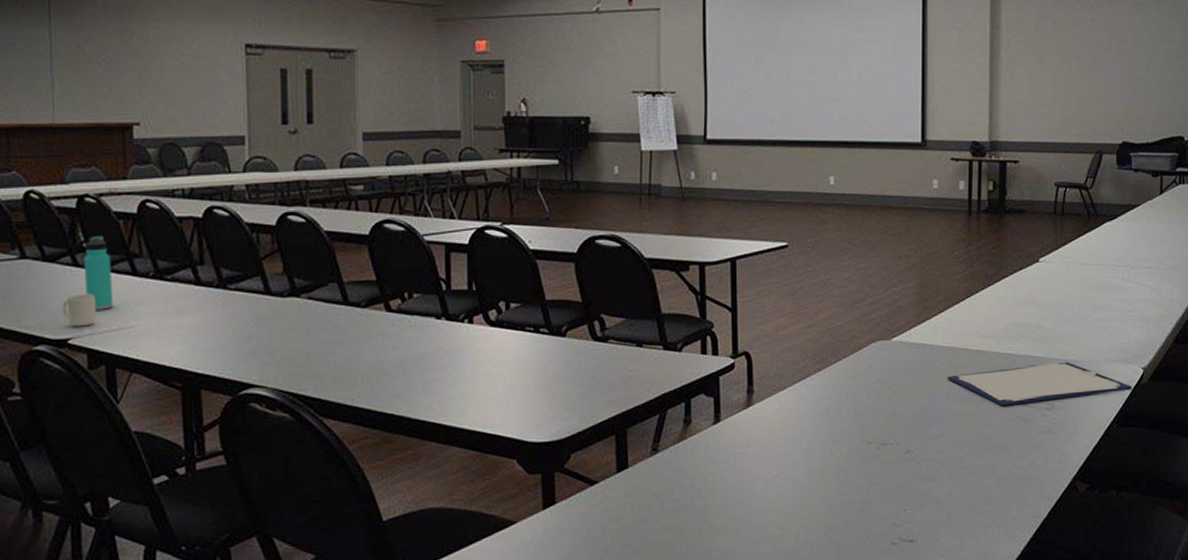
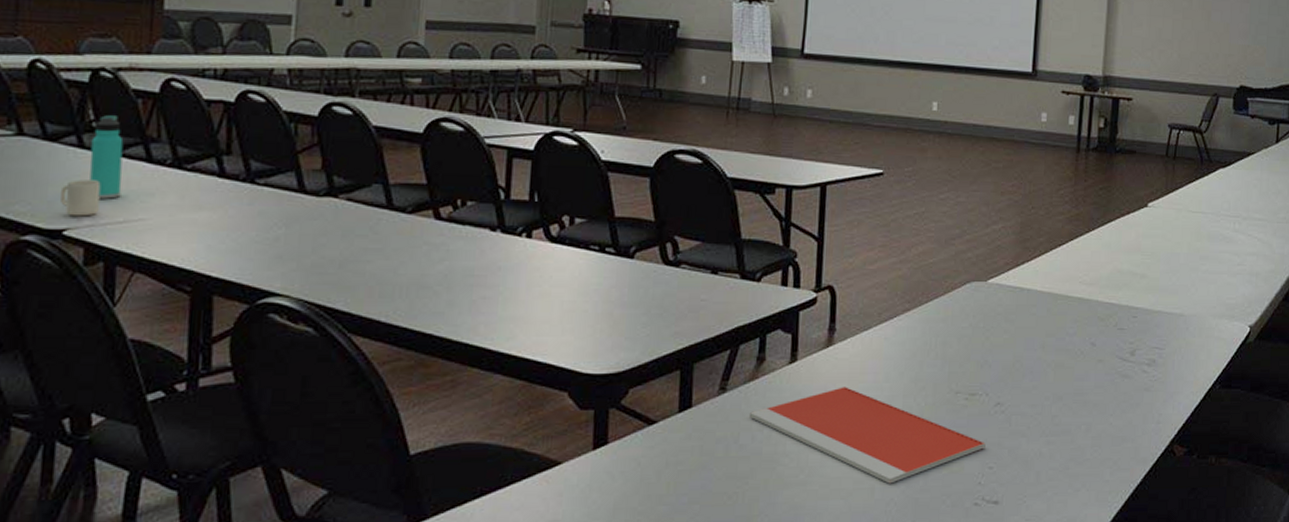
notebook: none [681,442,899,529] -> present [750,387,986,484]
notepad: present [948,362,1133,406] -> none [1045,315,1238,360]

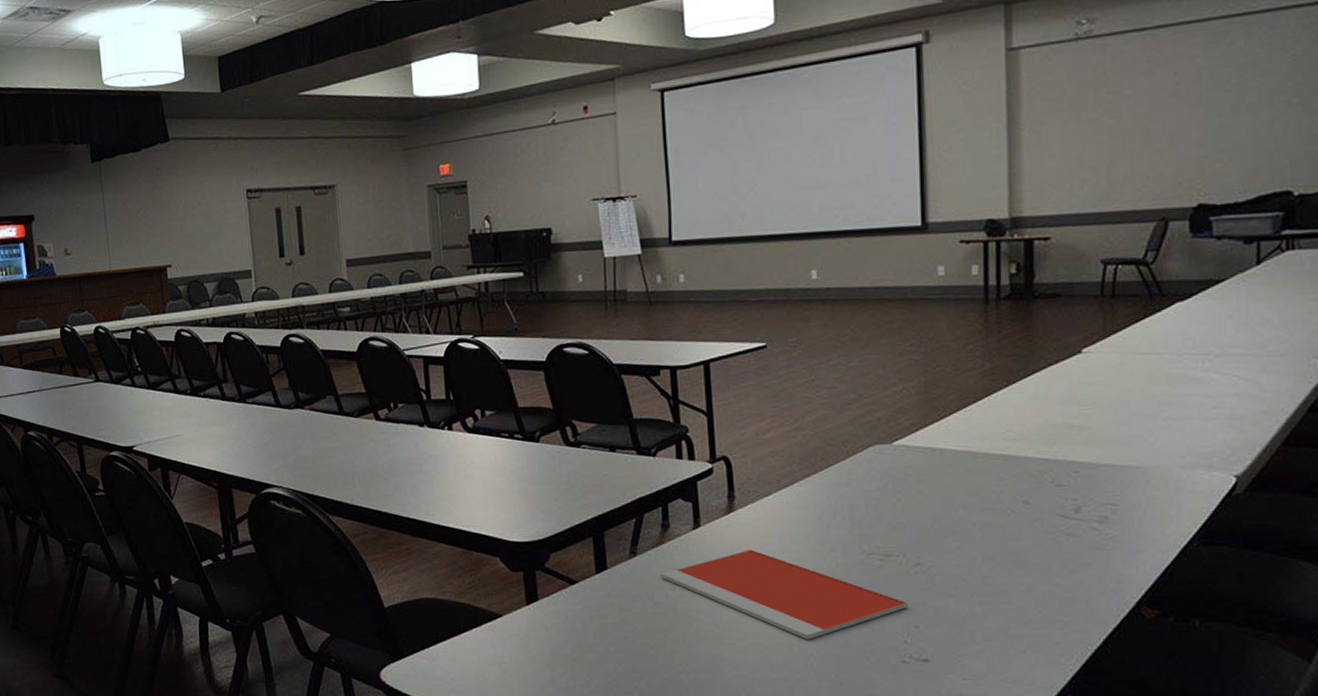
cup: present [59,180,101,217] -> none [127,409,152,436]
thermos bottle: present [89,115,124,199] -> none [139,361,163,422]

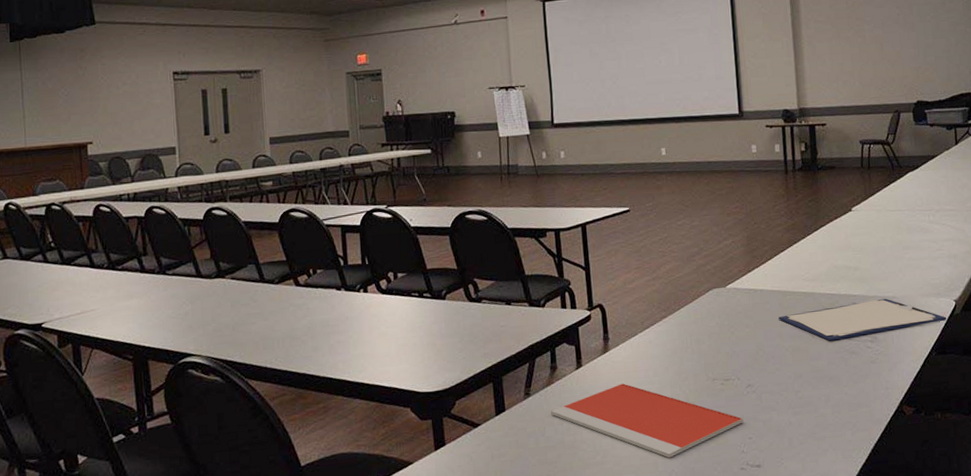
notepad: none [964,468,1221,518] -> present [779,298,947,341]

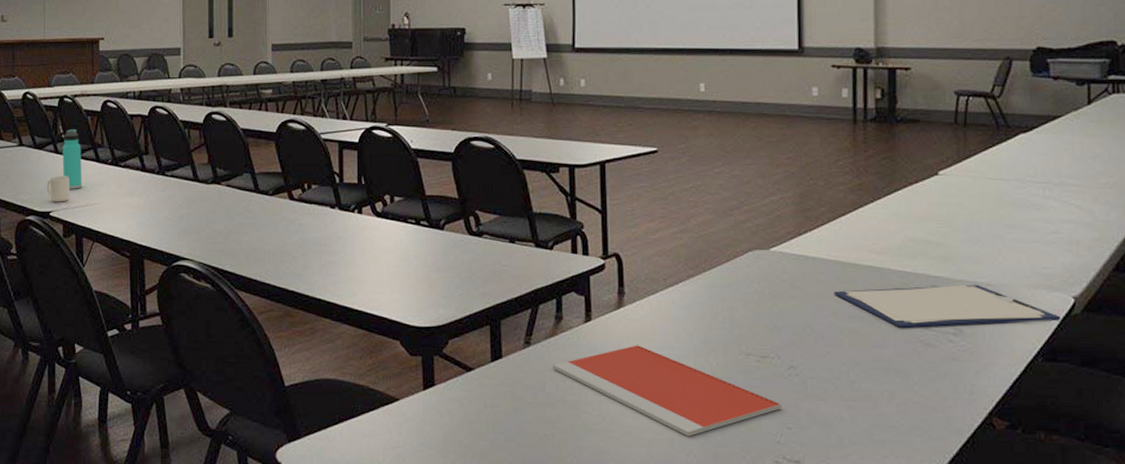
cup: none [36,285,64,313] -> present [46,176,70,202]
thermos bottle: none [52,236,77,298] -> present [62,129,82,189]

